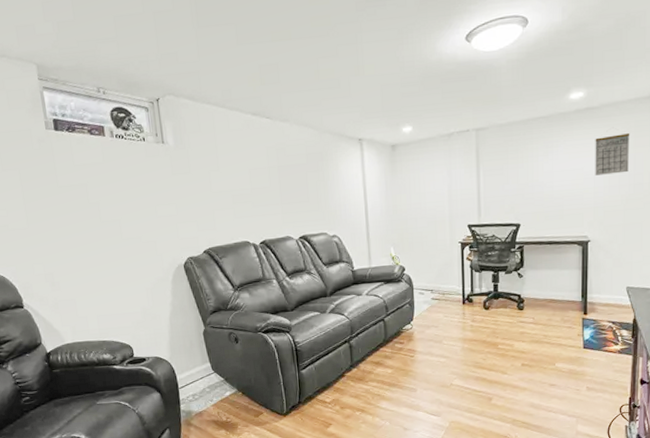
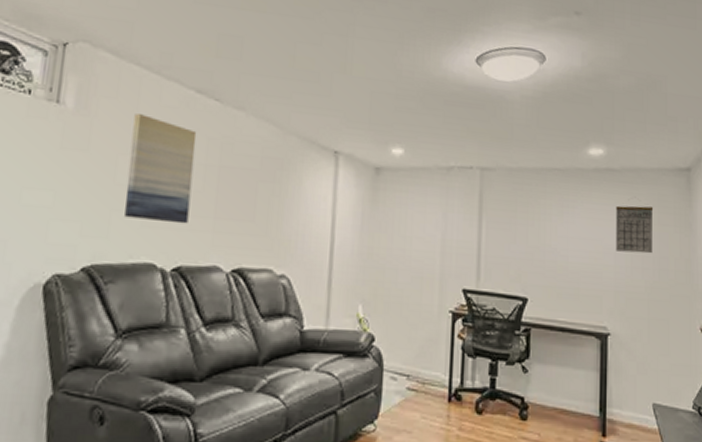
wall art: none [214,139,265,214] -> present [125,114,197,224]

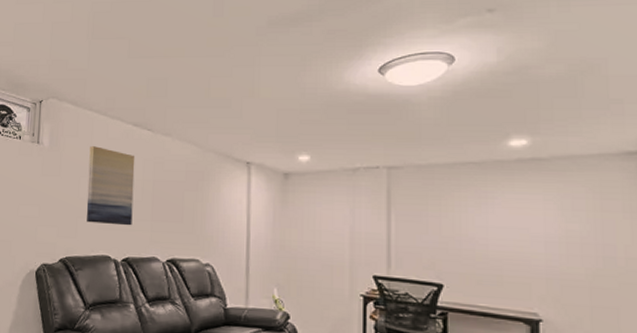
calendar: present [615,205,654,254] -> none [544,193,594,241]

